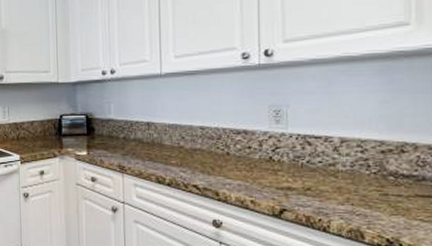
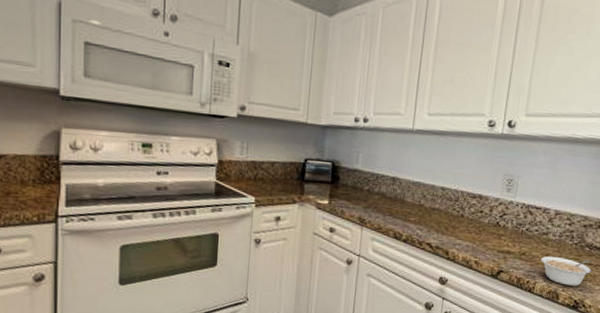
legume: none [332,189,403,222] -> present [541,256,592,286]

